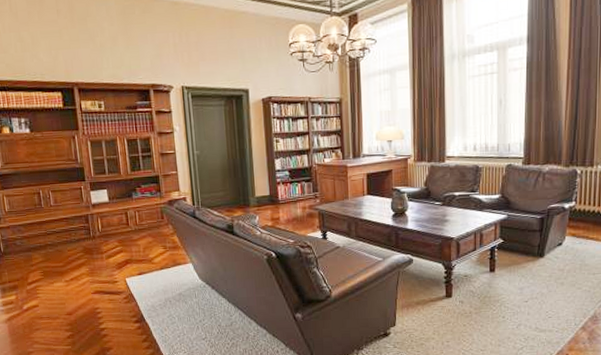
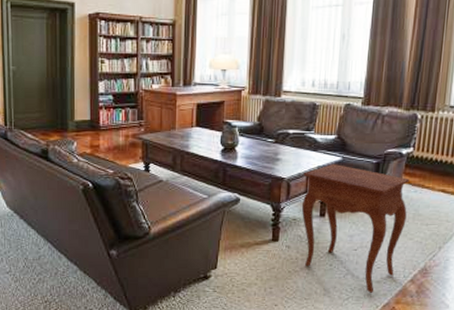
side table: none [471,222,574,342] -> present [302,164,410,293]

